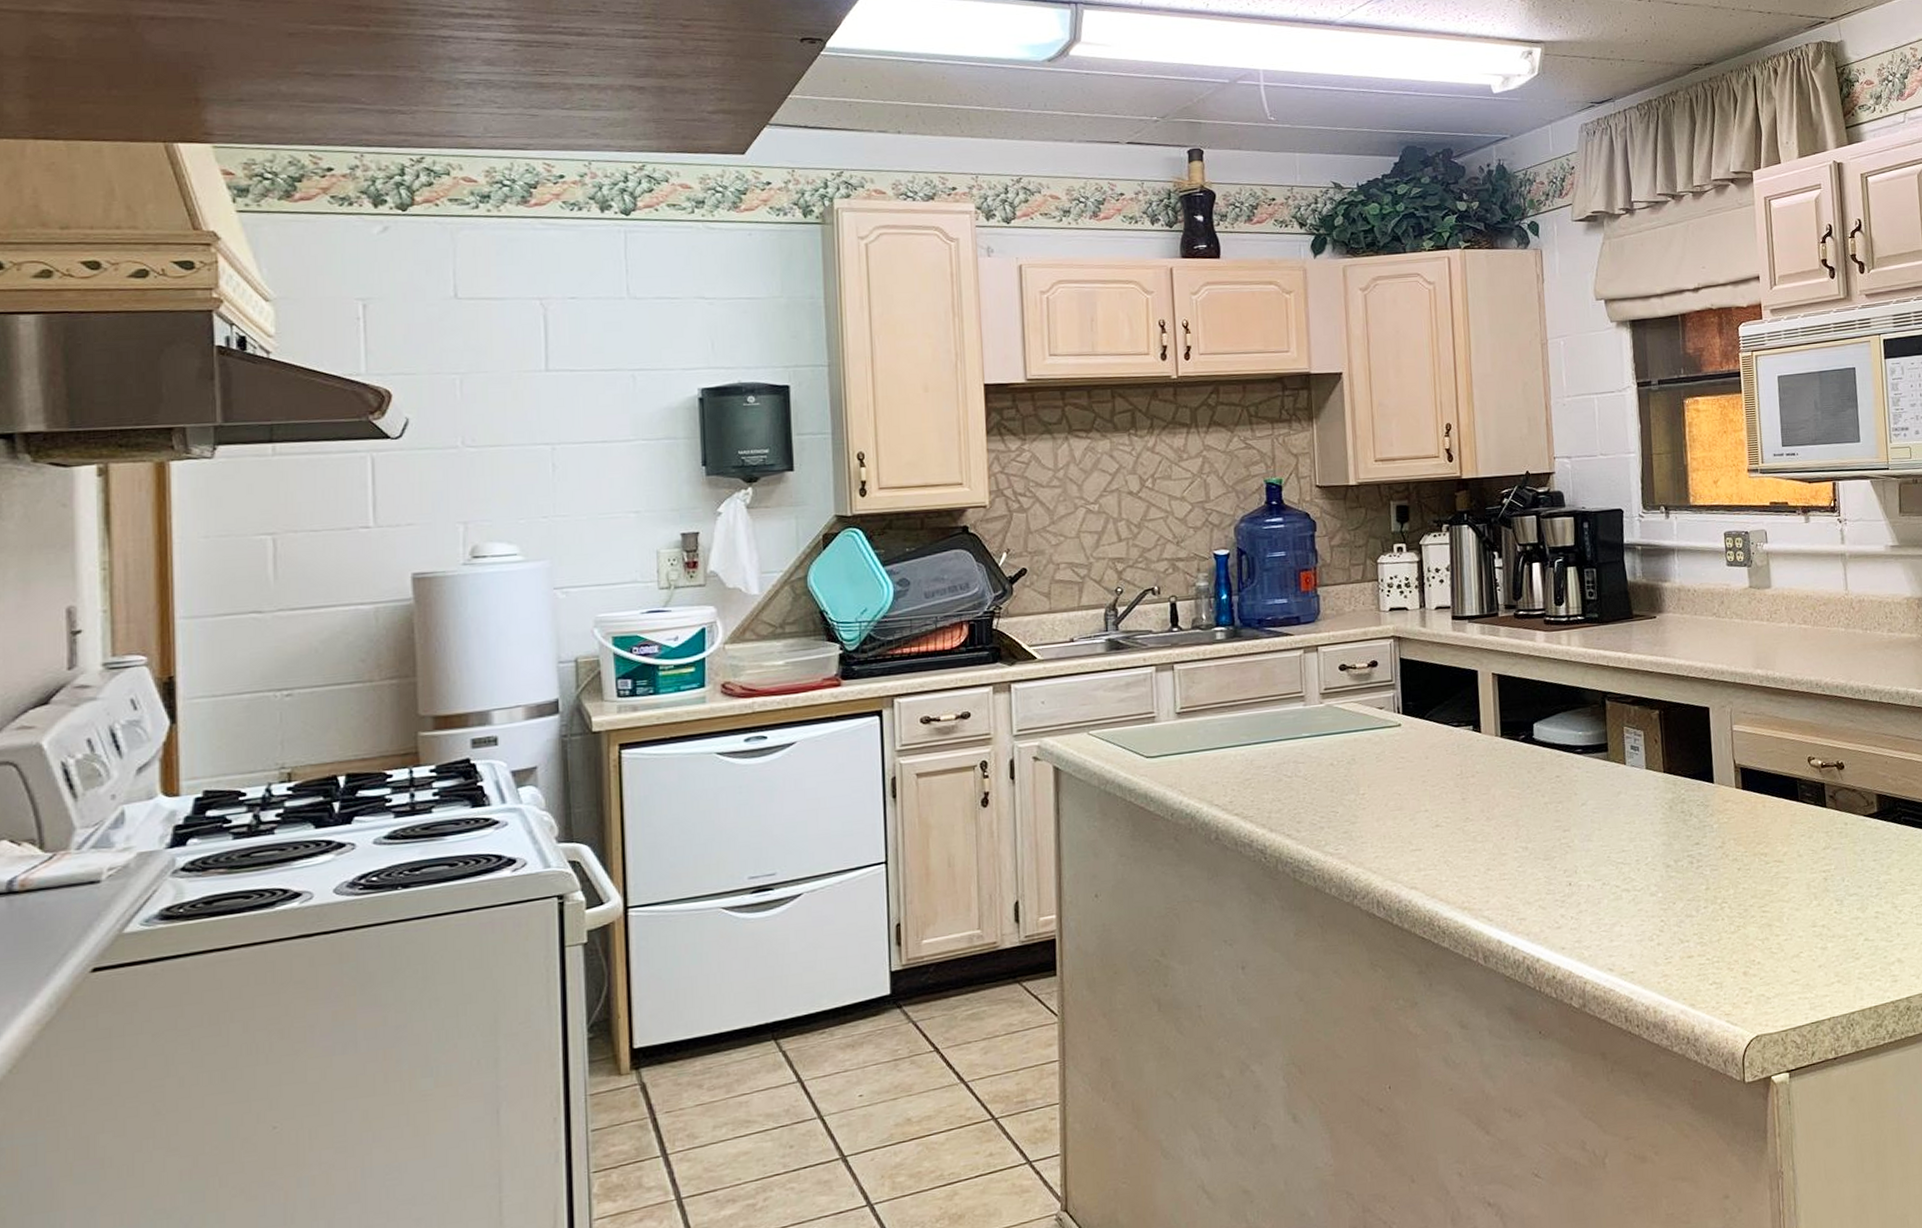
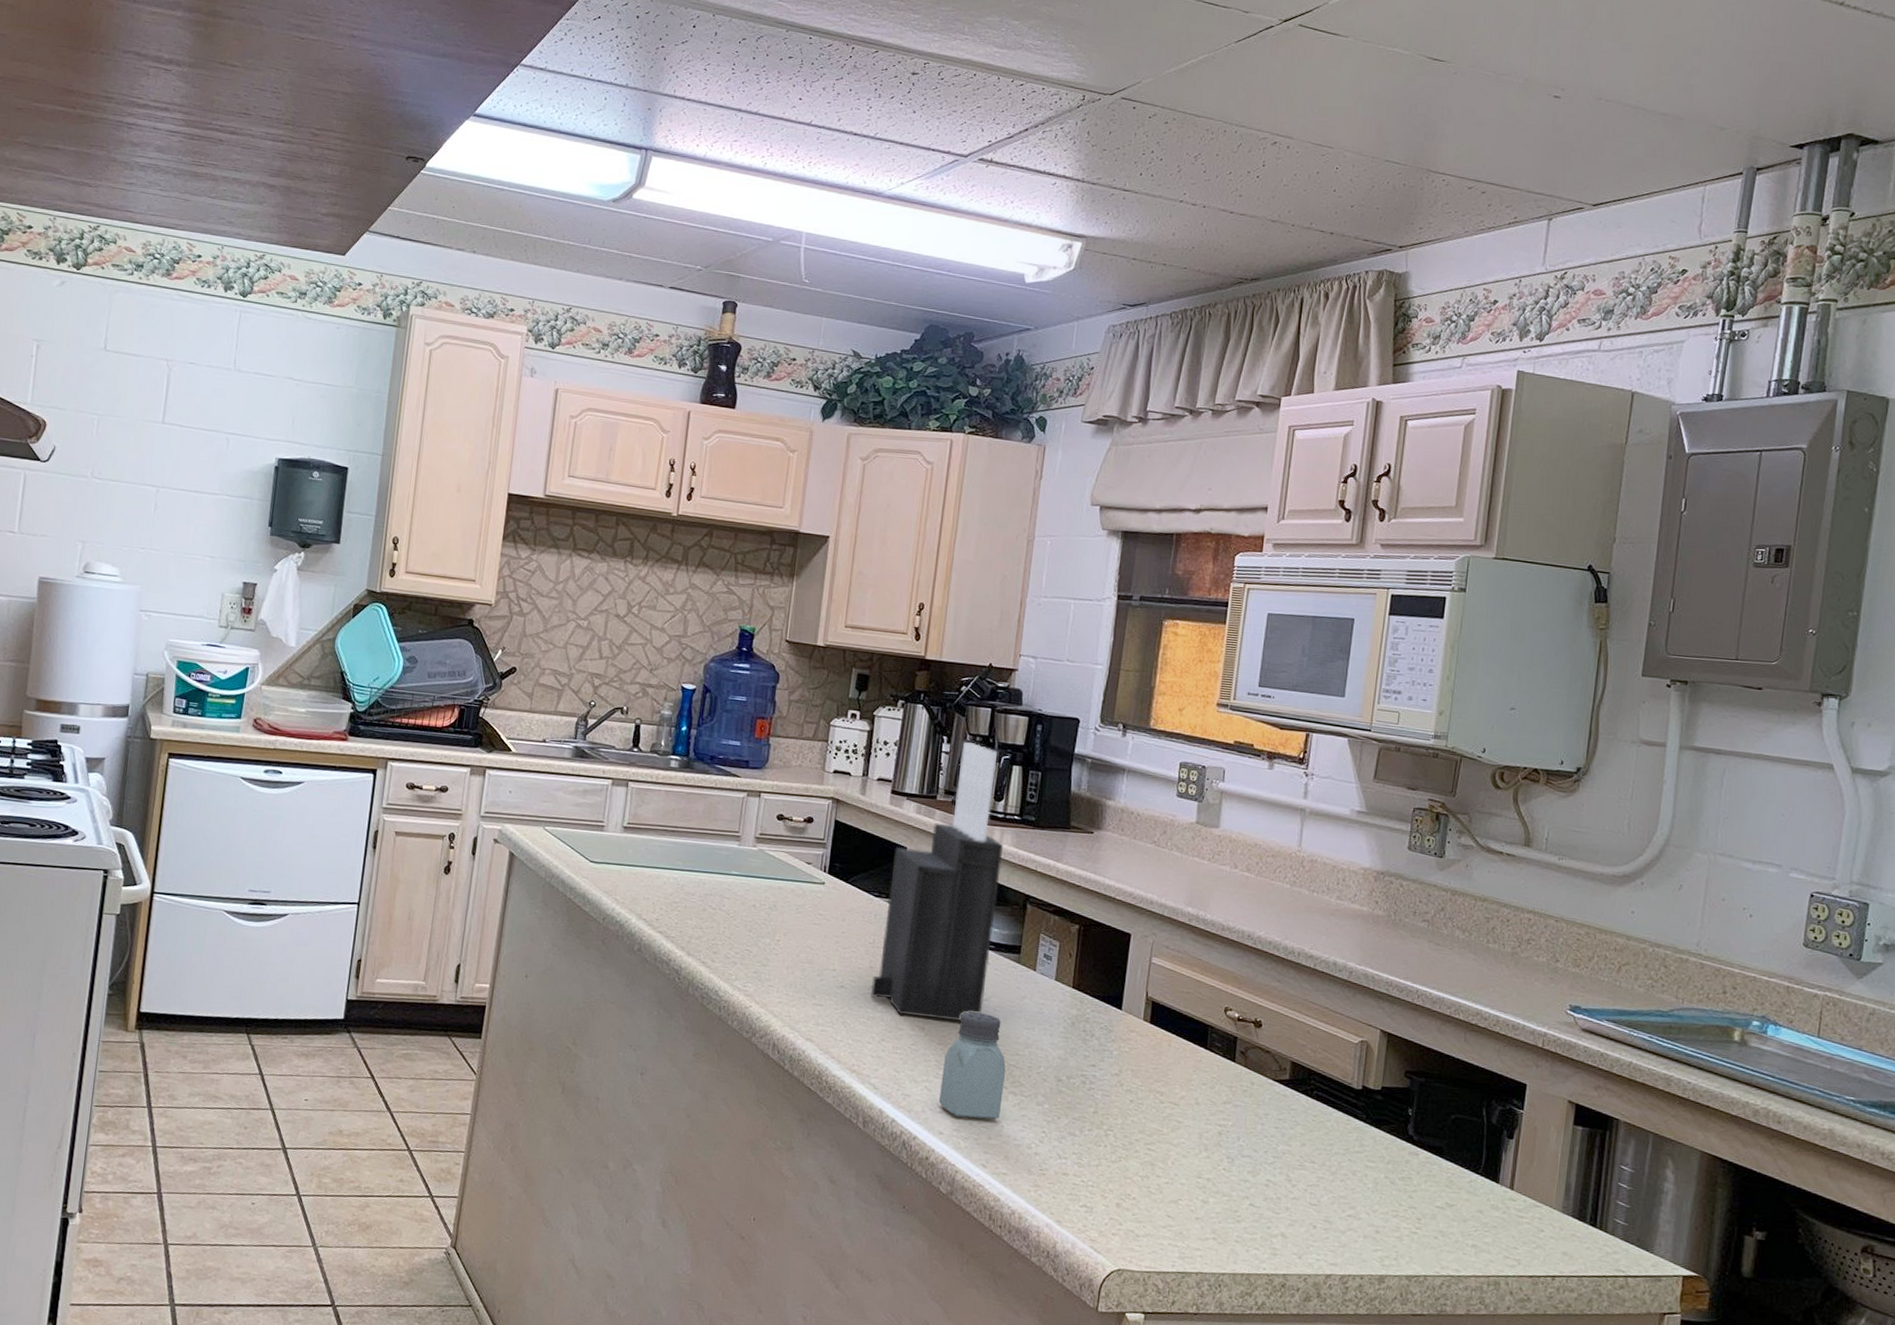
knife block: none [1466,552,1581,840] -> present [870,742,1003,1021]
saltshaker: none [1553,818,1617,928] -> present [939,1011,1006,1120]

